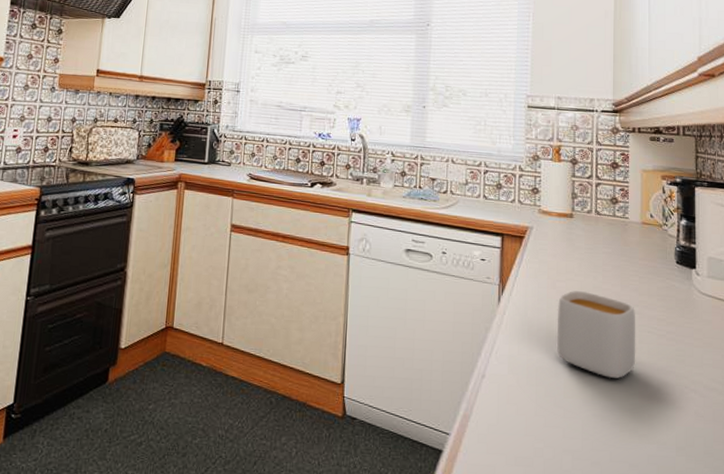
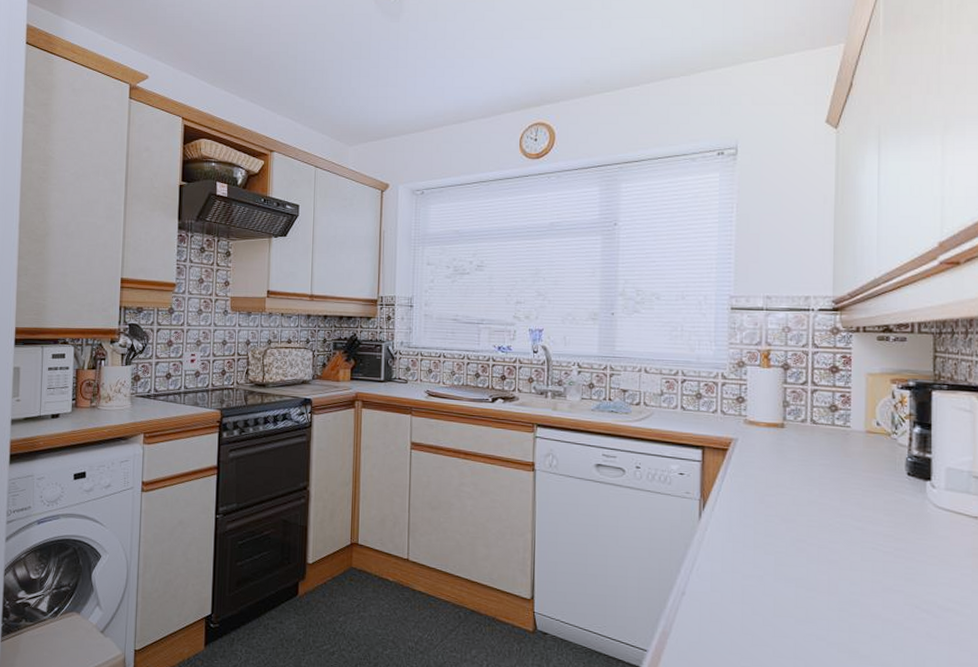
mug: present [557,291,636,378] -> none [766,505,858,597]

